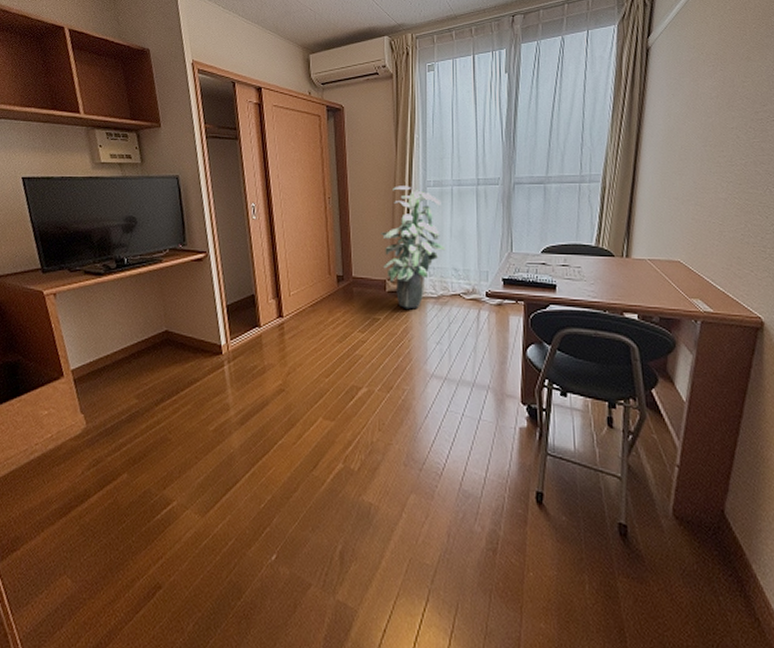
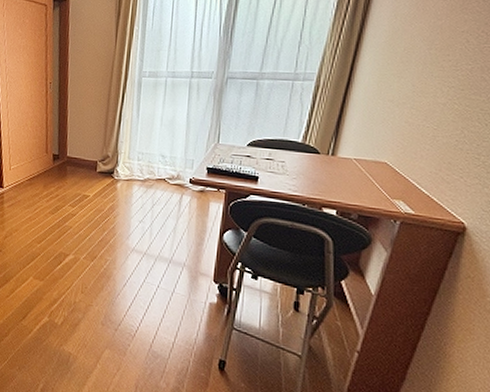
indoor plant: present [379,186,446,310] -> none [94,75,156,190]

